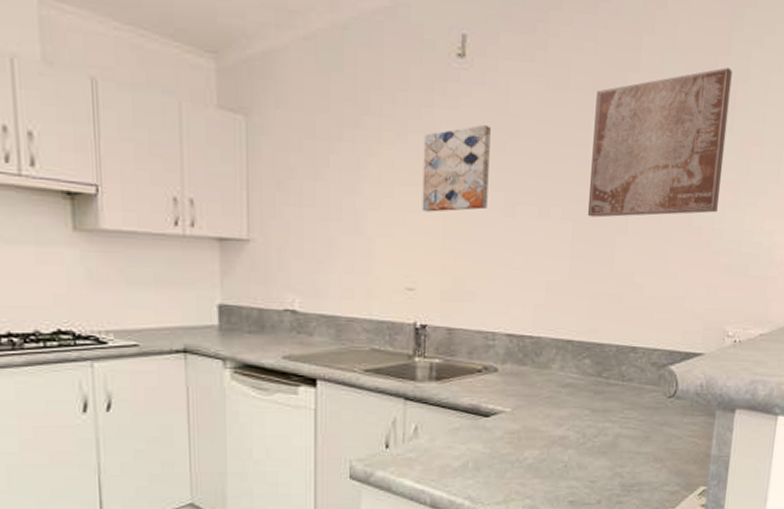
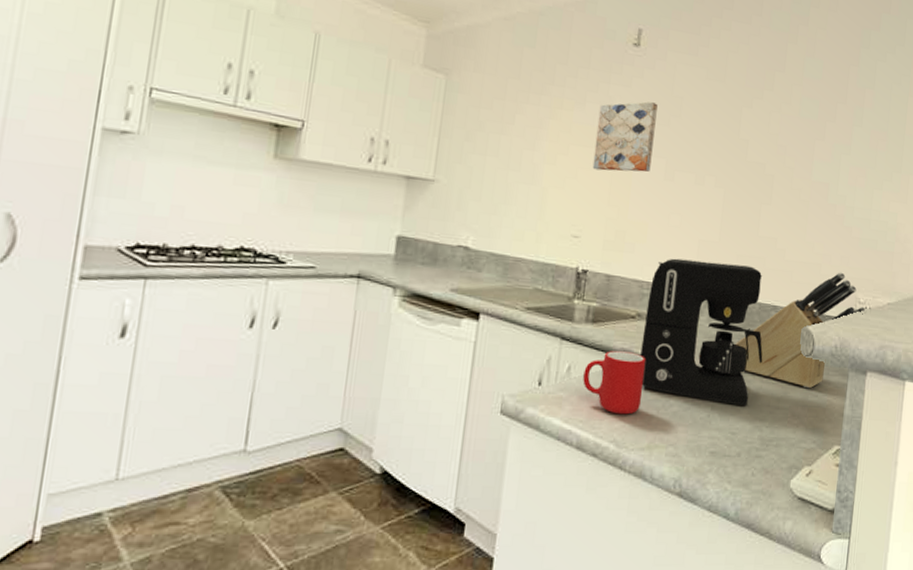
cup: none [431,407,497,471] -> present [583,351,646,415]
coffee maker: none [490,304,622,453] -> present [640,258,763,405]
wall art: present [587,67,733,218] -> none [737,75,861,193]
knife block: none [591,304,735,431] -> present [735,272,866,389]

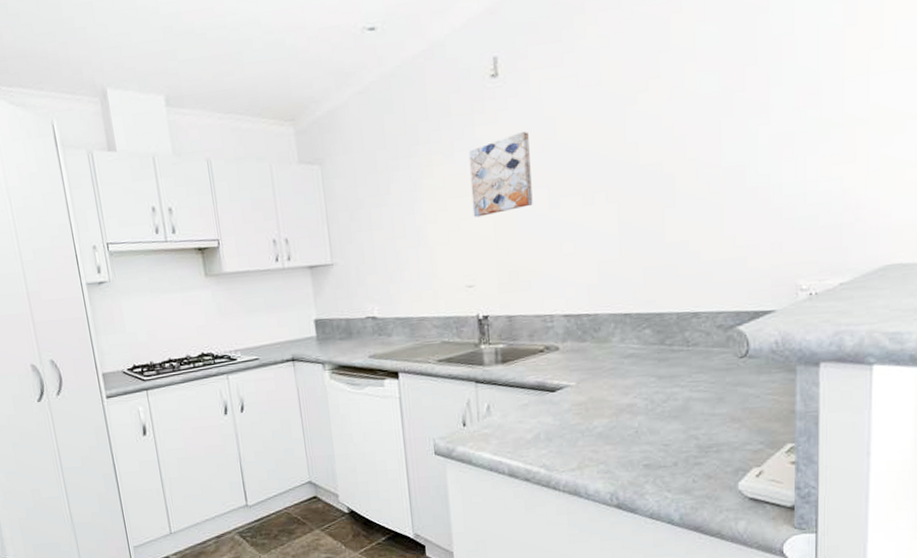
cup: present [583,351,646,415] -> none [503,384,564,442]
coffee maker: present [640,258,763,405] -> none [553,277,689,418]
knife block: present [735,272,866,389] -> none [655,261,811,391]

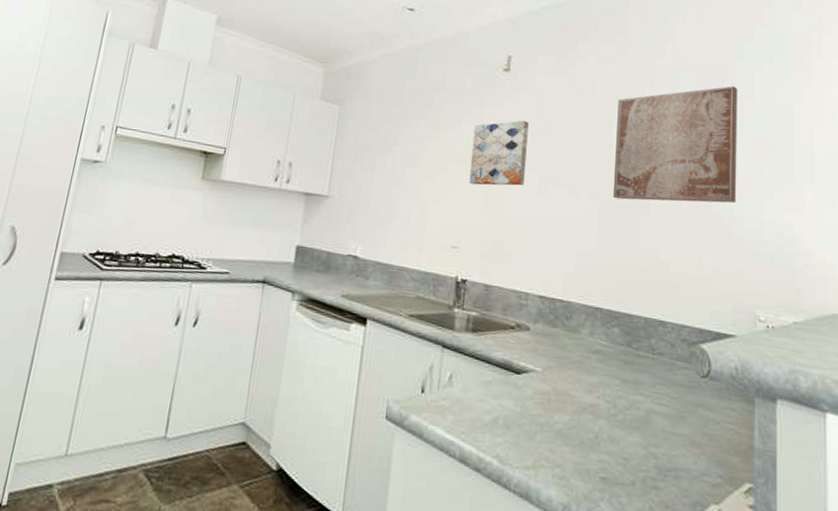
wall art: none [628,24,775,196] -> present [612,86,738,204]

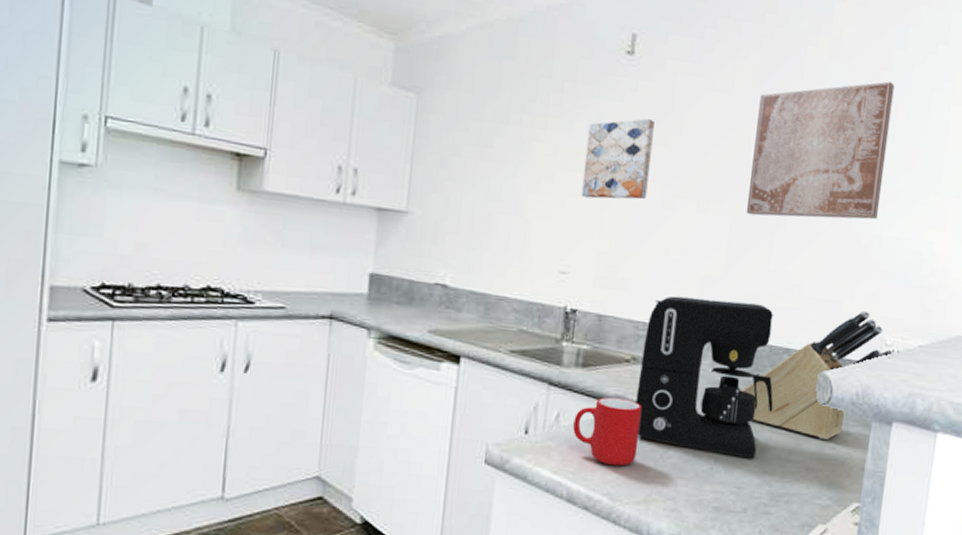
cup: none [464,361,528,430] -> present [573,397,642,466]
coffee maker: none [521,269,653,428] -> present [635,295,774,458]
knife block: none [621,286,768,415] -> present [742,310,893,441]

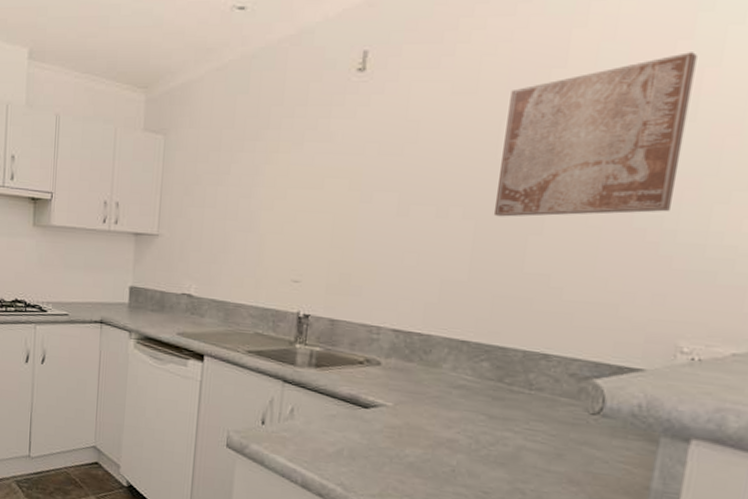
cup: present [573,397,642,466] -> none [307,396,377,460]
wall art: present [581,118,655,200] -> none [312,131,388,212]
coffee maker: present [635,295,774,458] -> none [369,301,529,464]
knife block: present [742,310,893,441] -> none [489,314,693,453]

